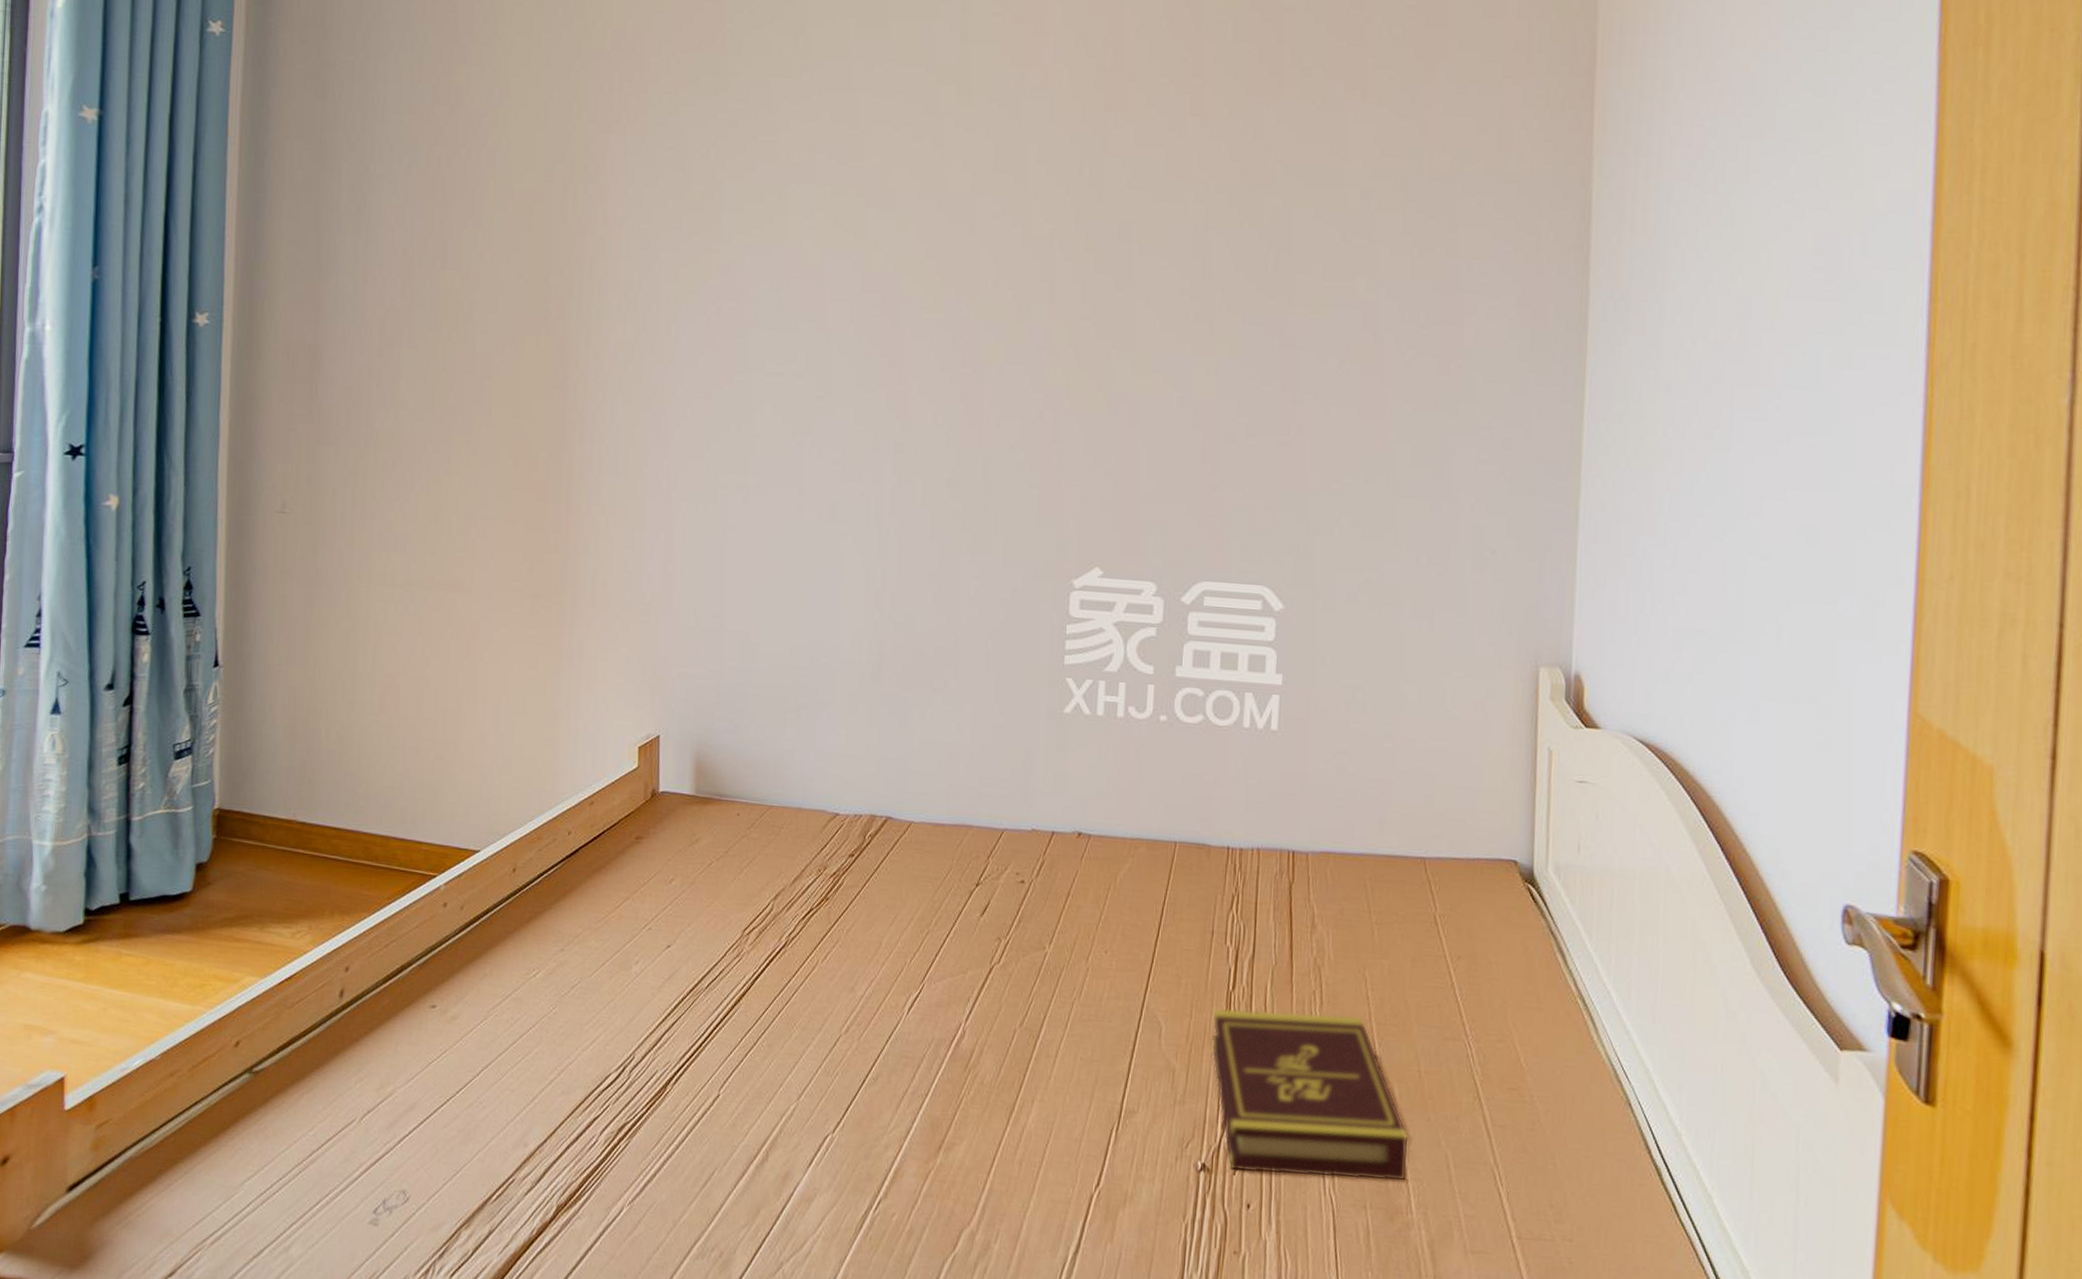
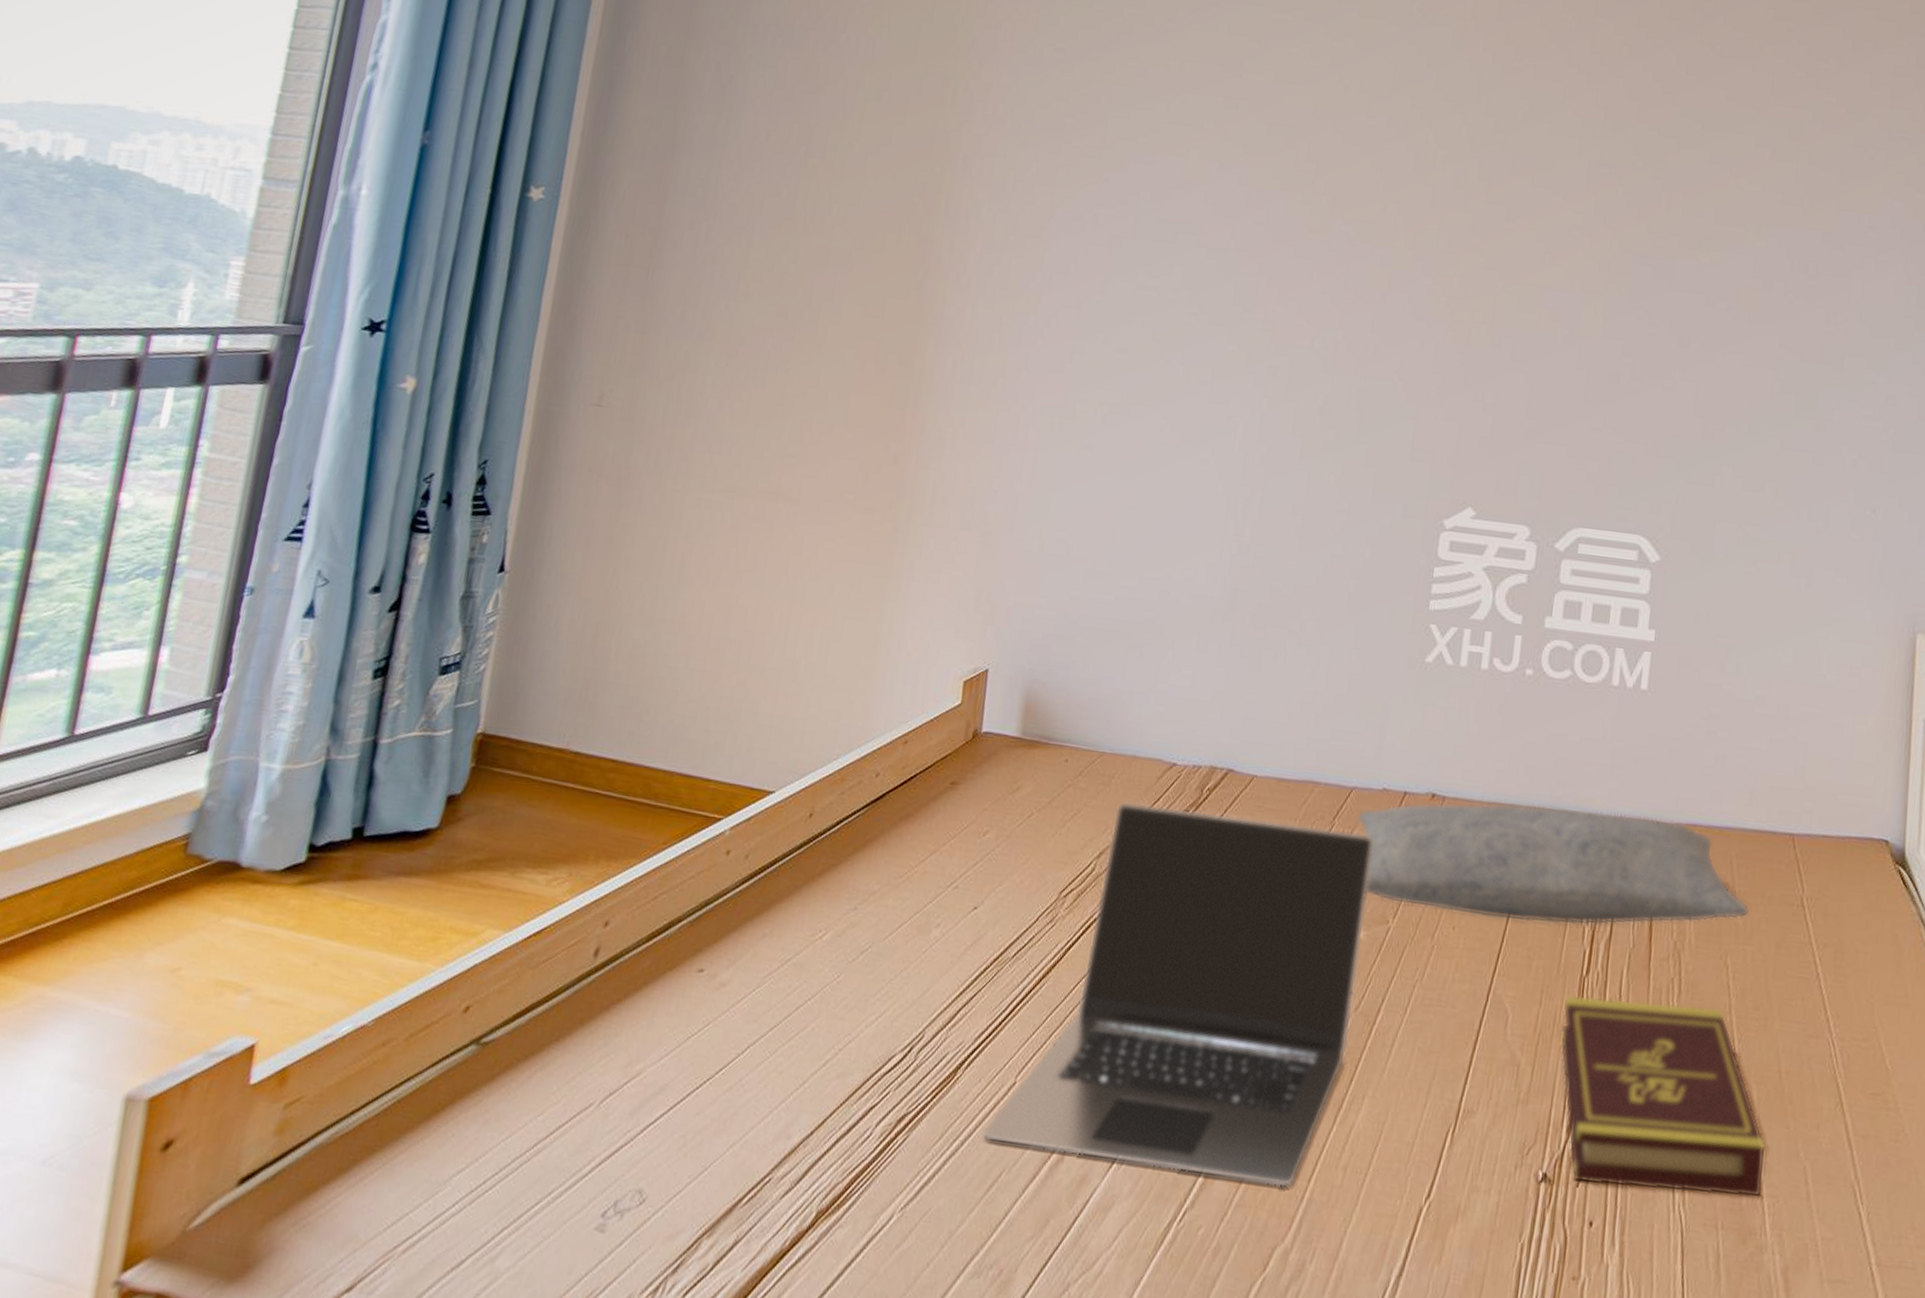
laptop: none [694,848,1027,1179] -> present [982,800,1374,1187]
pillow: none [1009,838,1384,946] -> present [1357,802,1749,926]

